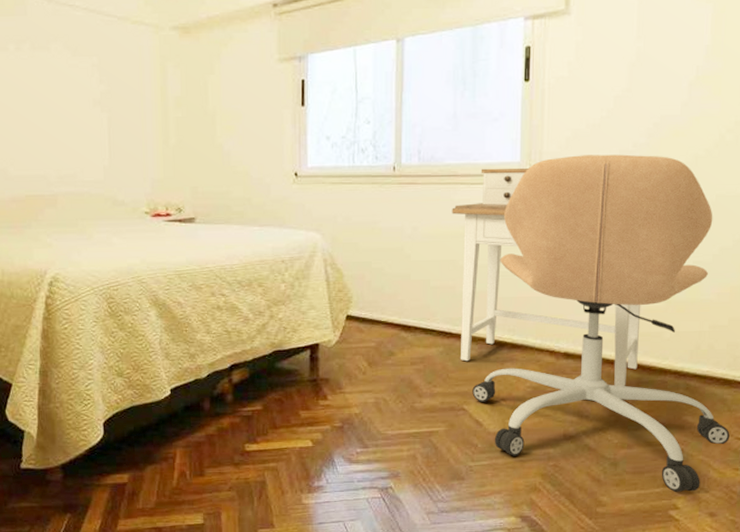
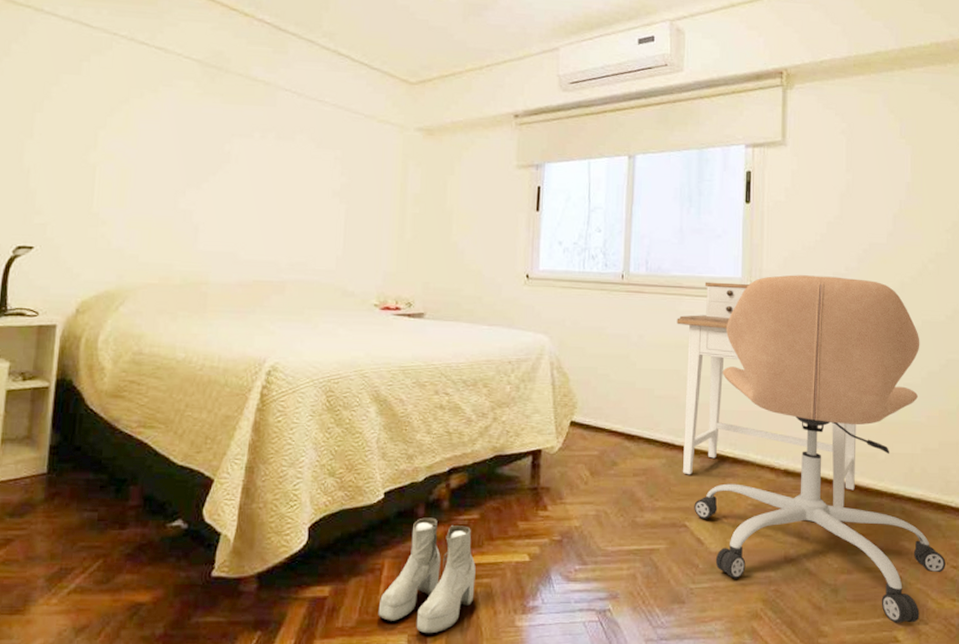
boots: none [174,410,262,513] -> present [378,517,476,634]

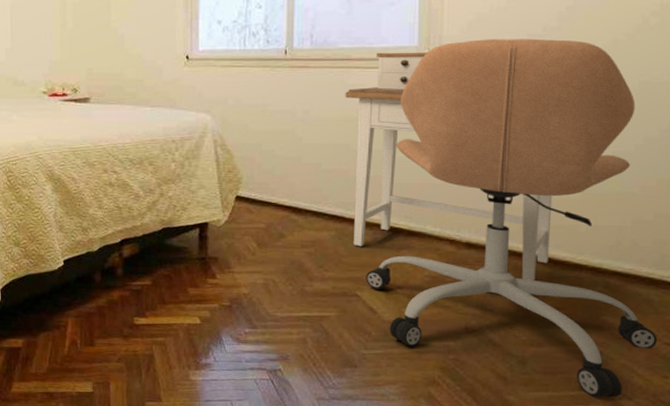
boots: present [378,517,476,634] -> none [65,283,150,383]

